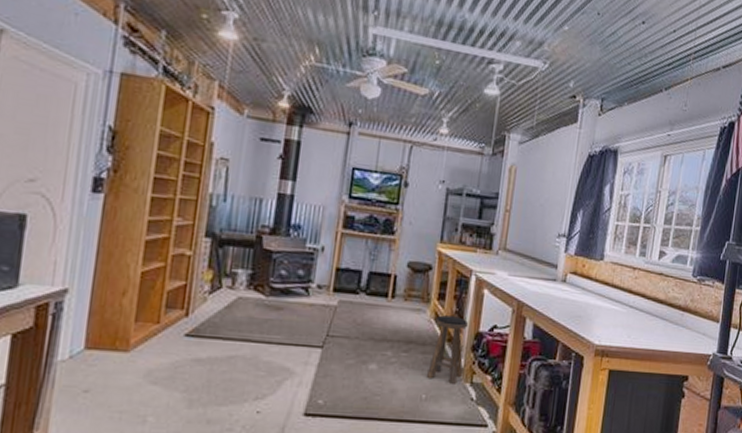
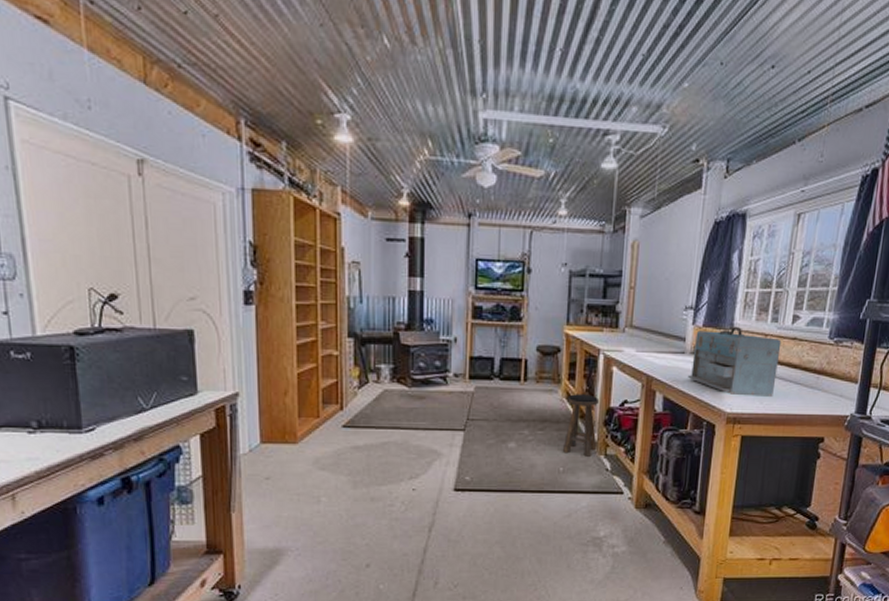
toolbox: none [558,257,649,331] -> present [688,326,782,397]

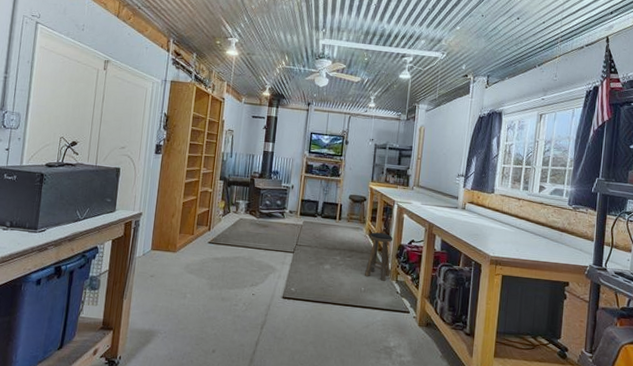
toolbox: present [688,326,782,397] -> none [460,191,532,246]

